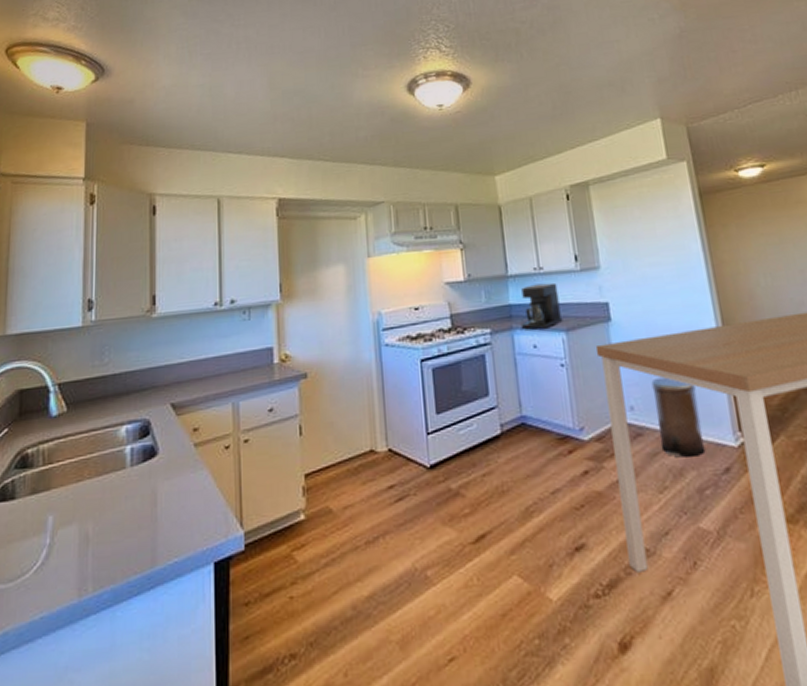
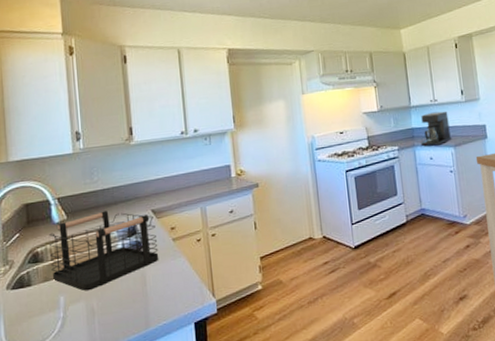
dish rack: none [41,402,176,510] -> present [48,210,159,291]

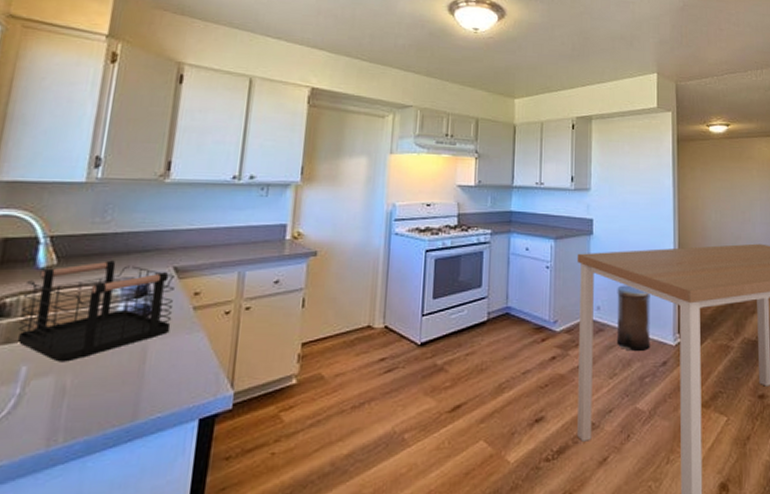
coffee maker: present [421,111,452,146] -> none [518,196,554,235]

